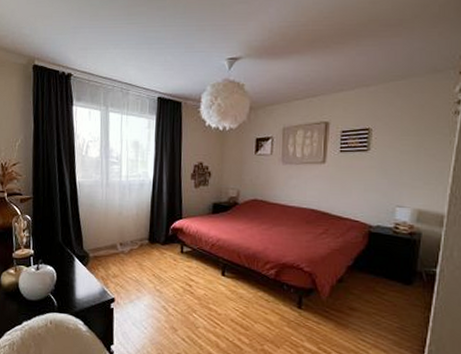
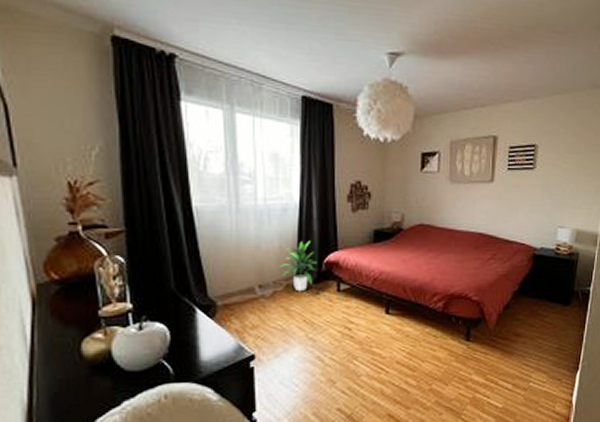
indoor plant: none [136,210,166,251] -> present [279,240,318,292]

